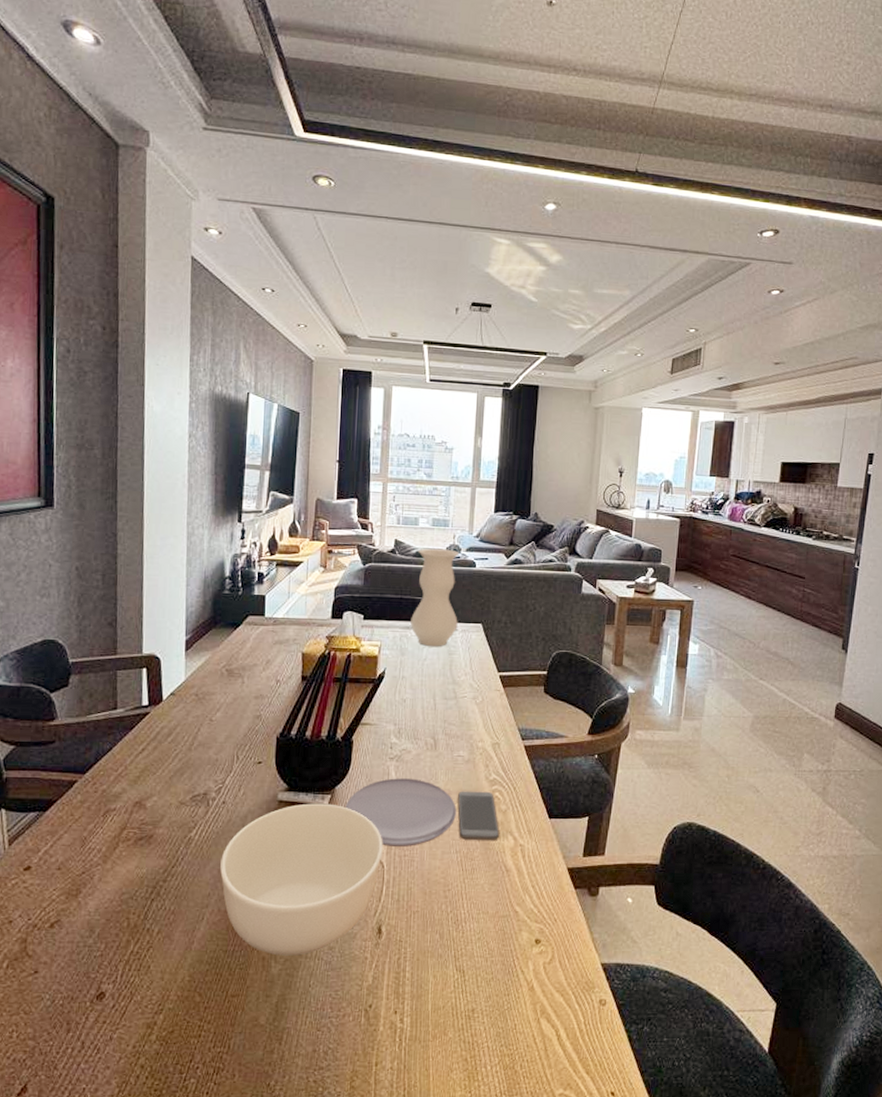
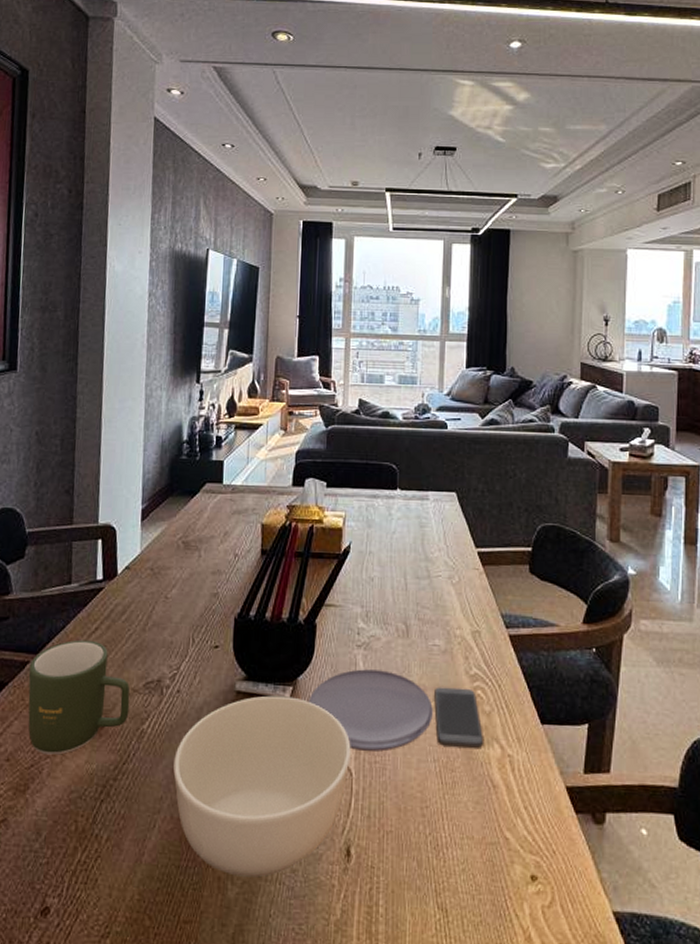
mug: none [77,760,178,862] -> present [28,639,130,755]
vase: present [410,548,460,647] -> none [377,408,430,519]

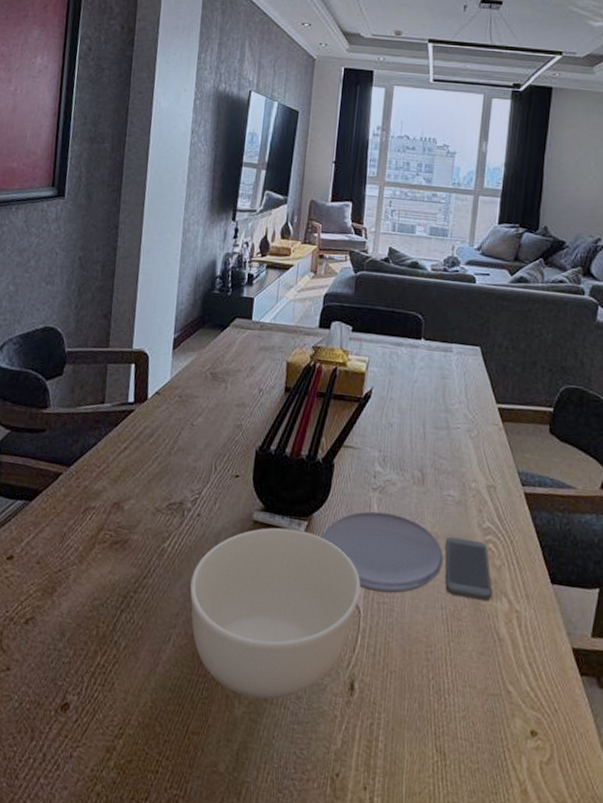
mug: present [28,639,130,755] -> none [58,457,153,563]

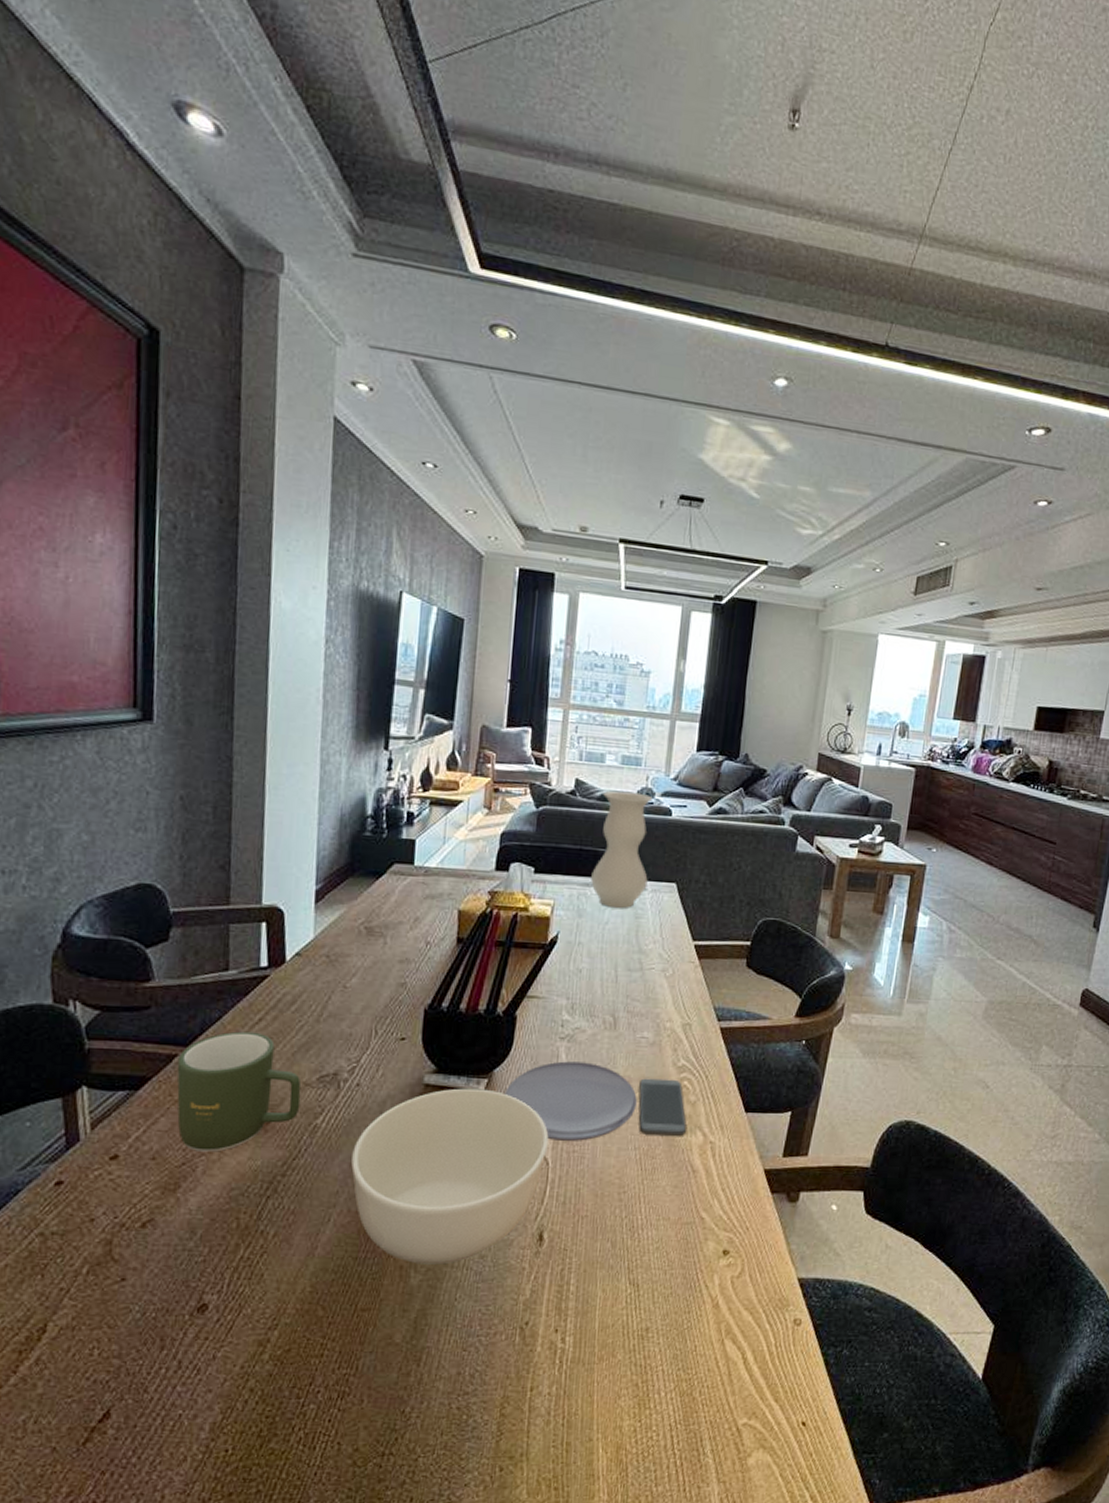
mug: none [58,457,153,563] -> present [177,1031,301,1152]
vase: none [401,258,459,369] -> present [591,790,654,909]

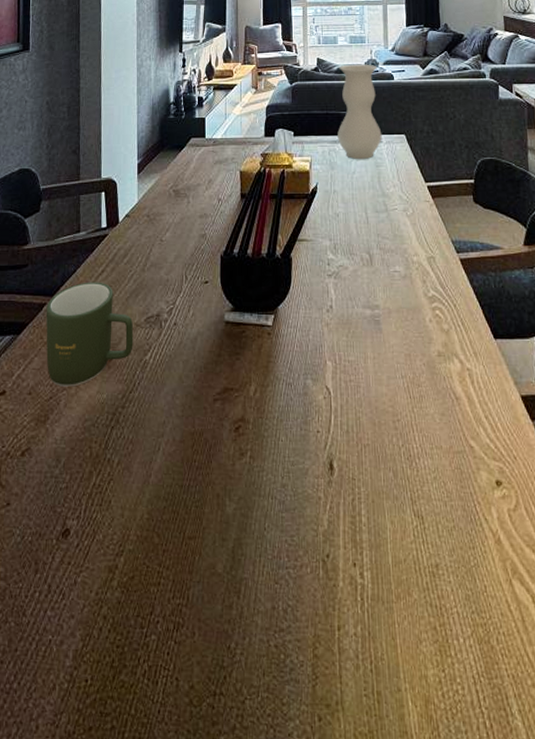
bowl: present [351,1088,549,1265] -> none [174,324,328,493]
plate: present [504,1061,637,1141] -> none [288,296,398,371]
smartphone: present [638,1078,687,1136] -> none [397,309,445,364]

